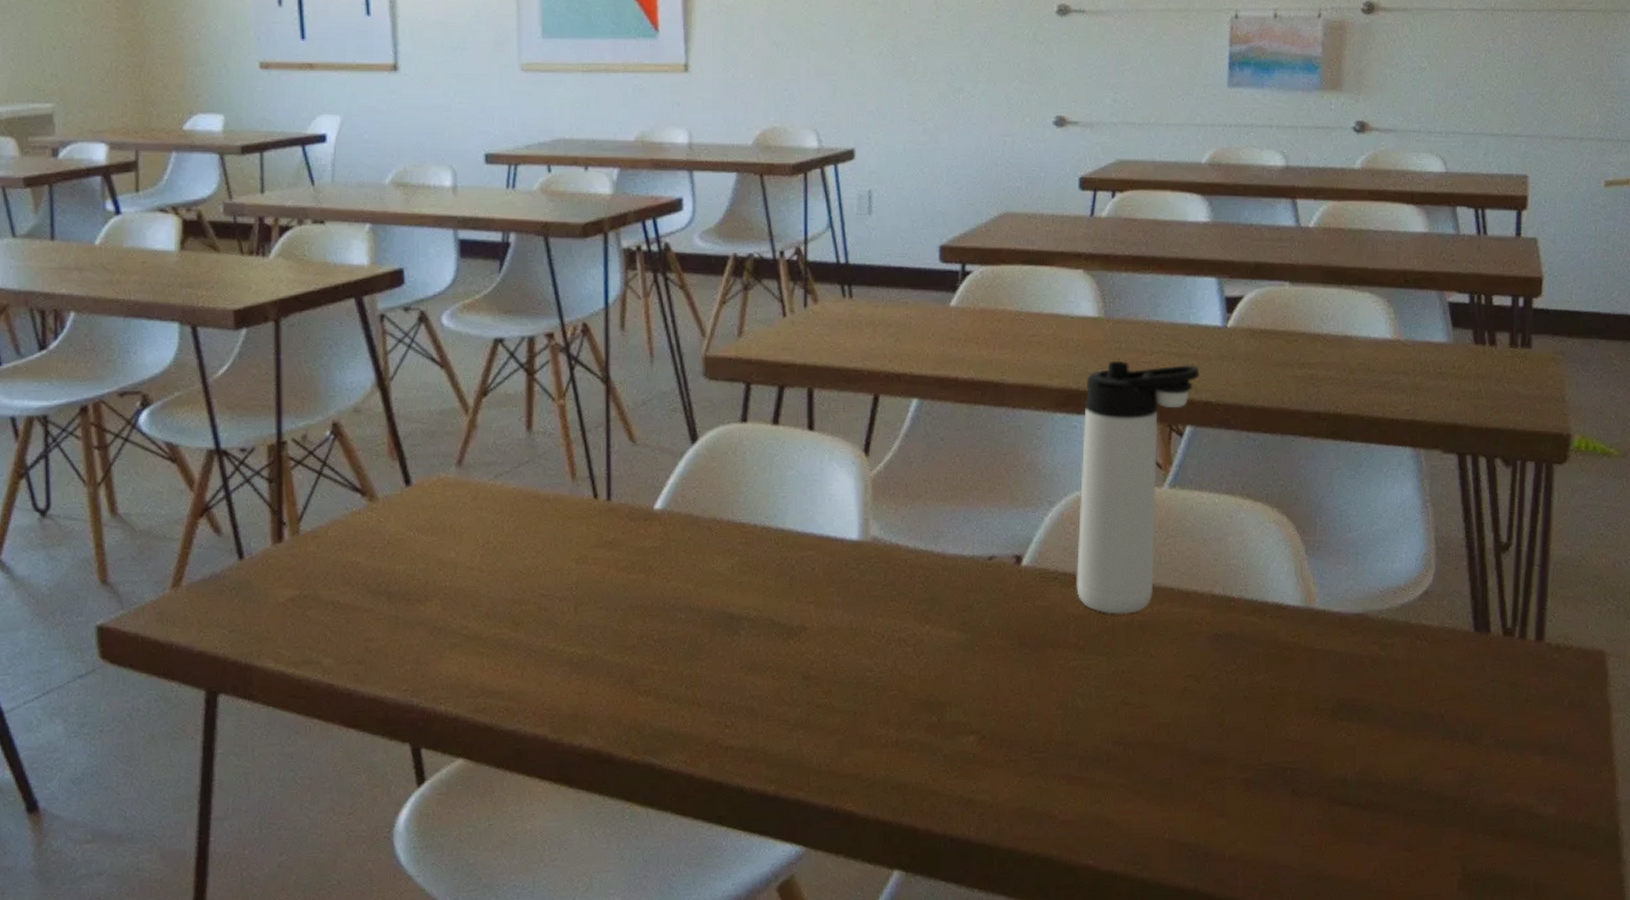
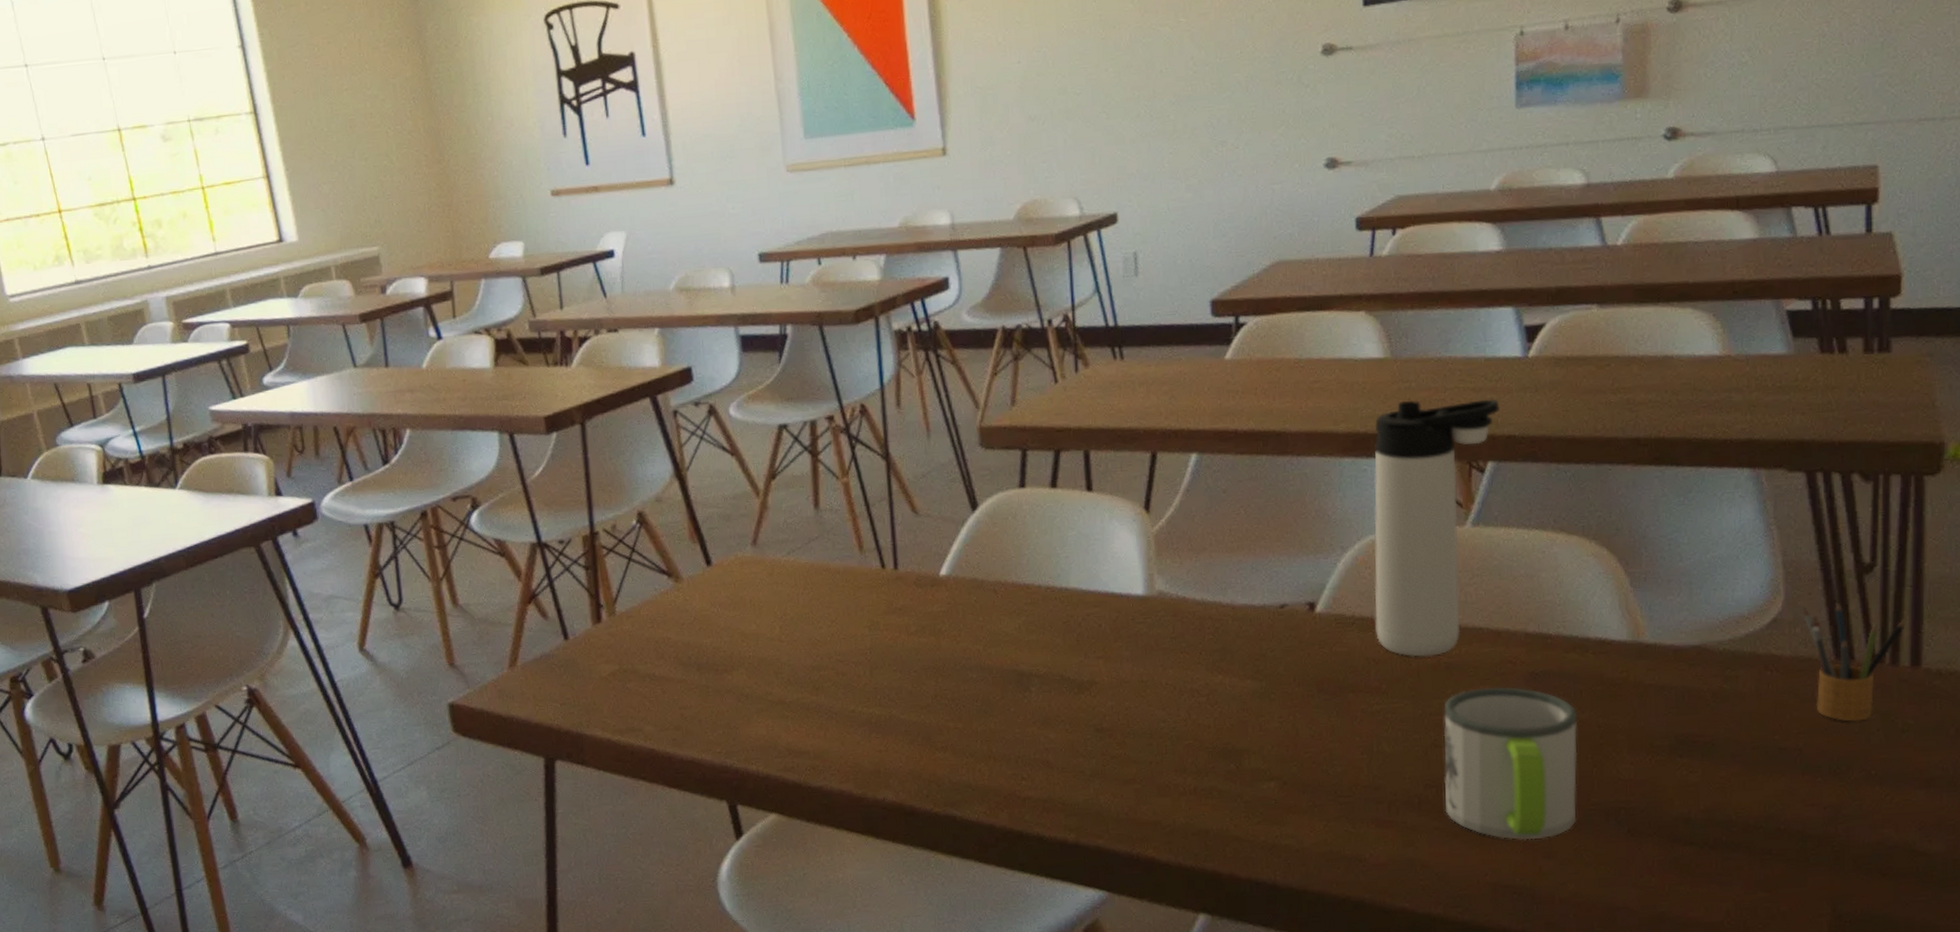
mug: none [1131,646,1254,799] -> present [1443,687,1578,841]
pencil box: none [1450,578,1534,691] -> present [1803,602,1907,722]

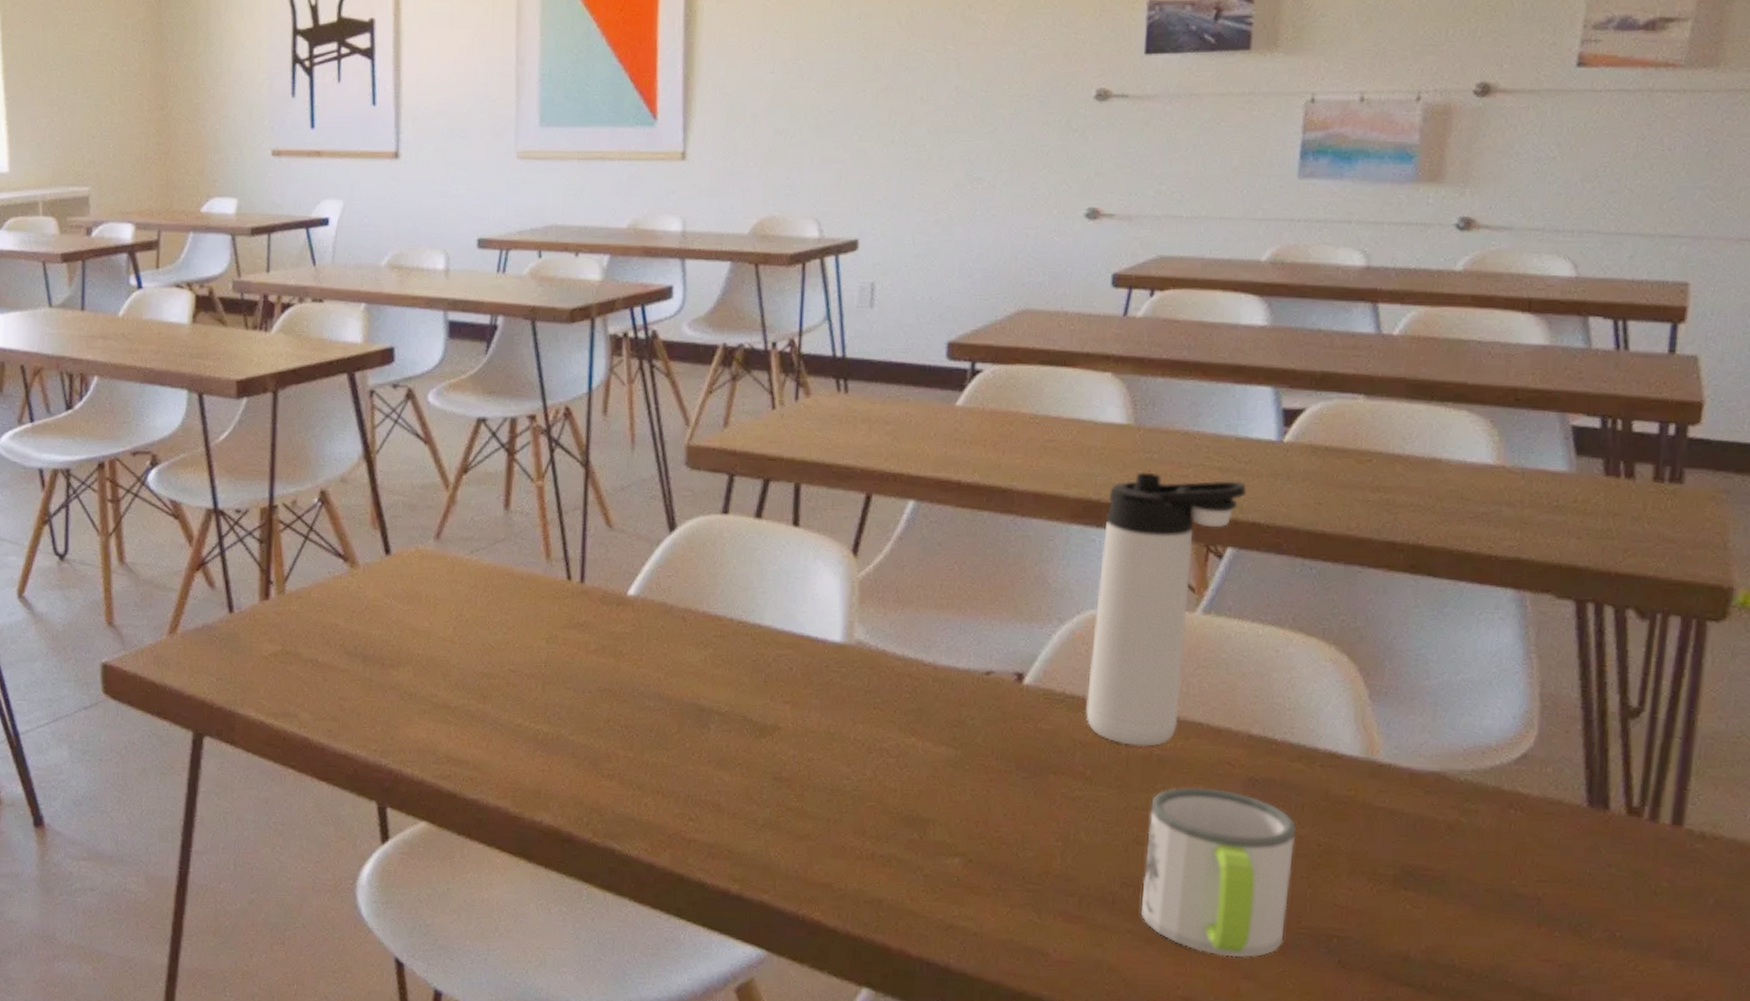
pencil box: present [1803,602,1907,722] -> none [1557,745,1673,877]

